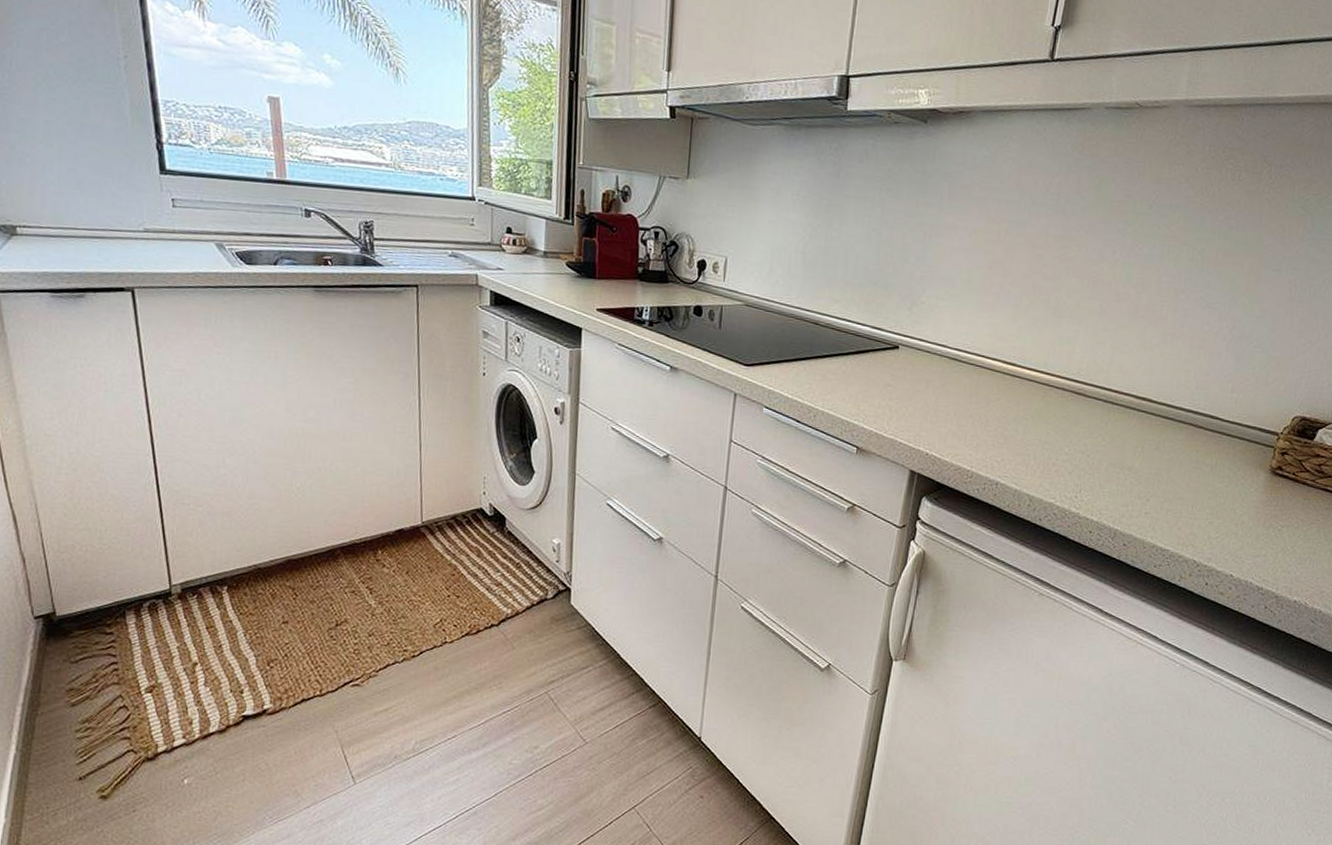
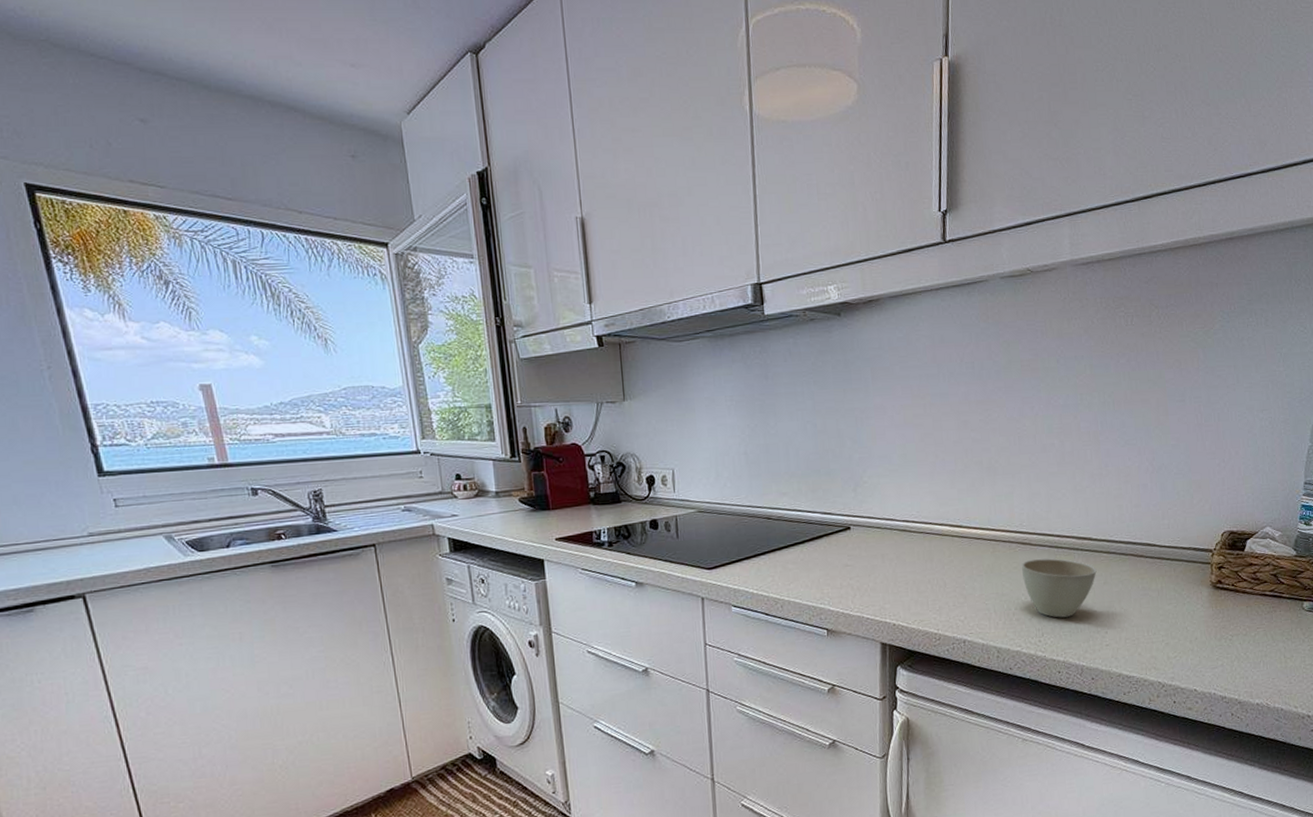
cup: none [1070,411,1150,477] -> present [1022,558,1097,618]

